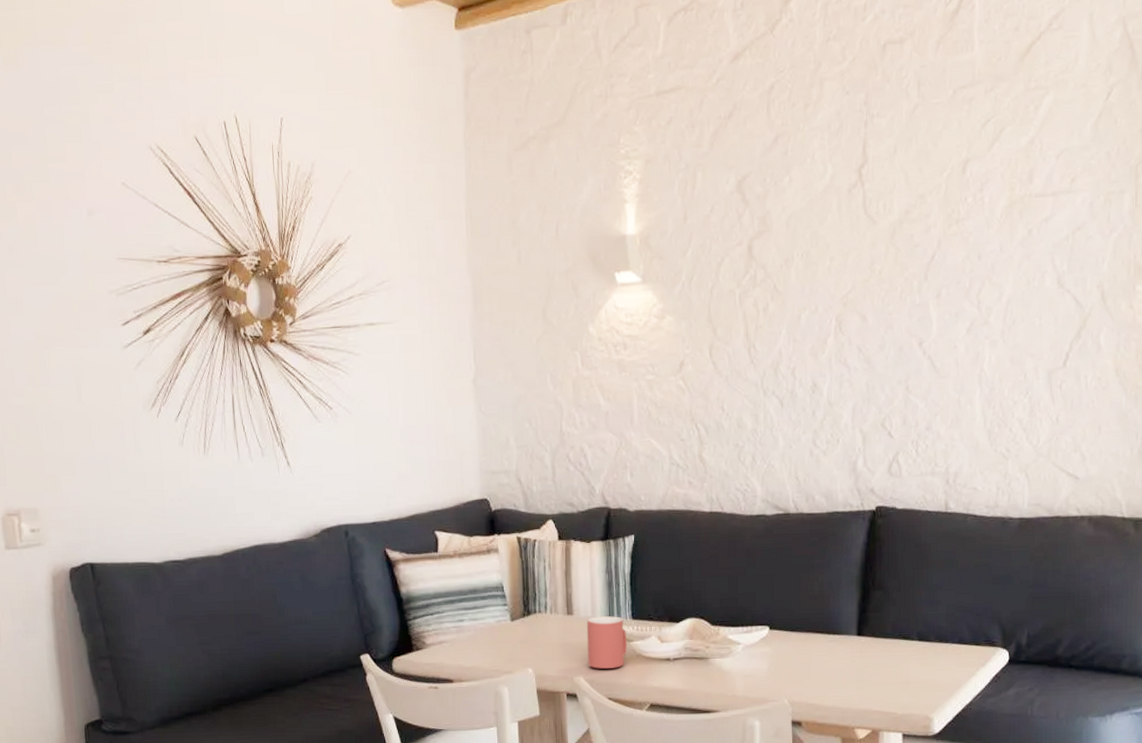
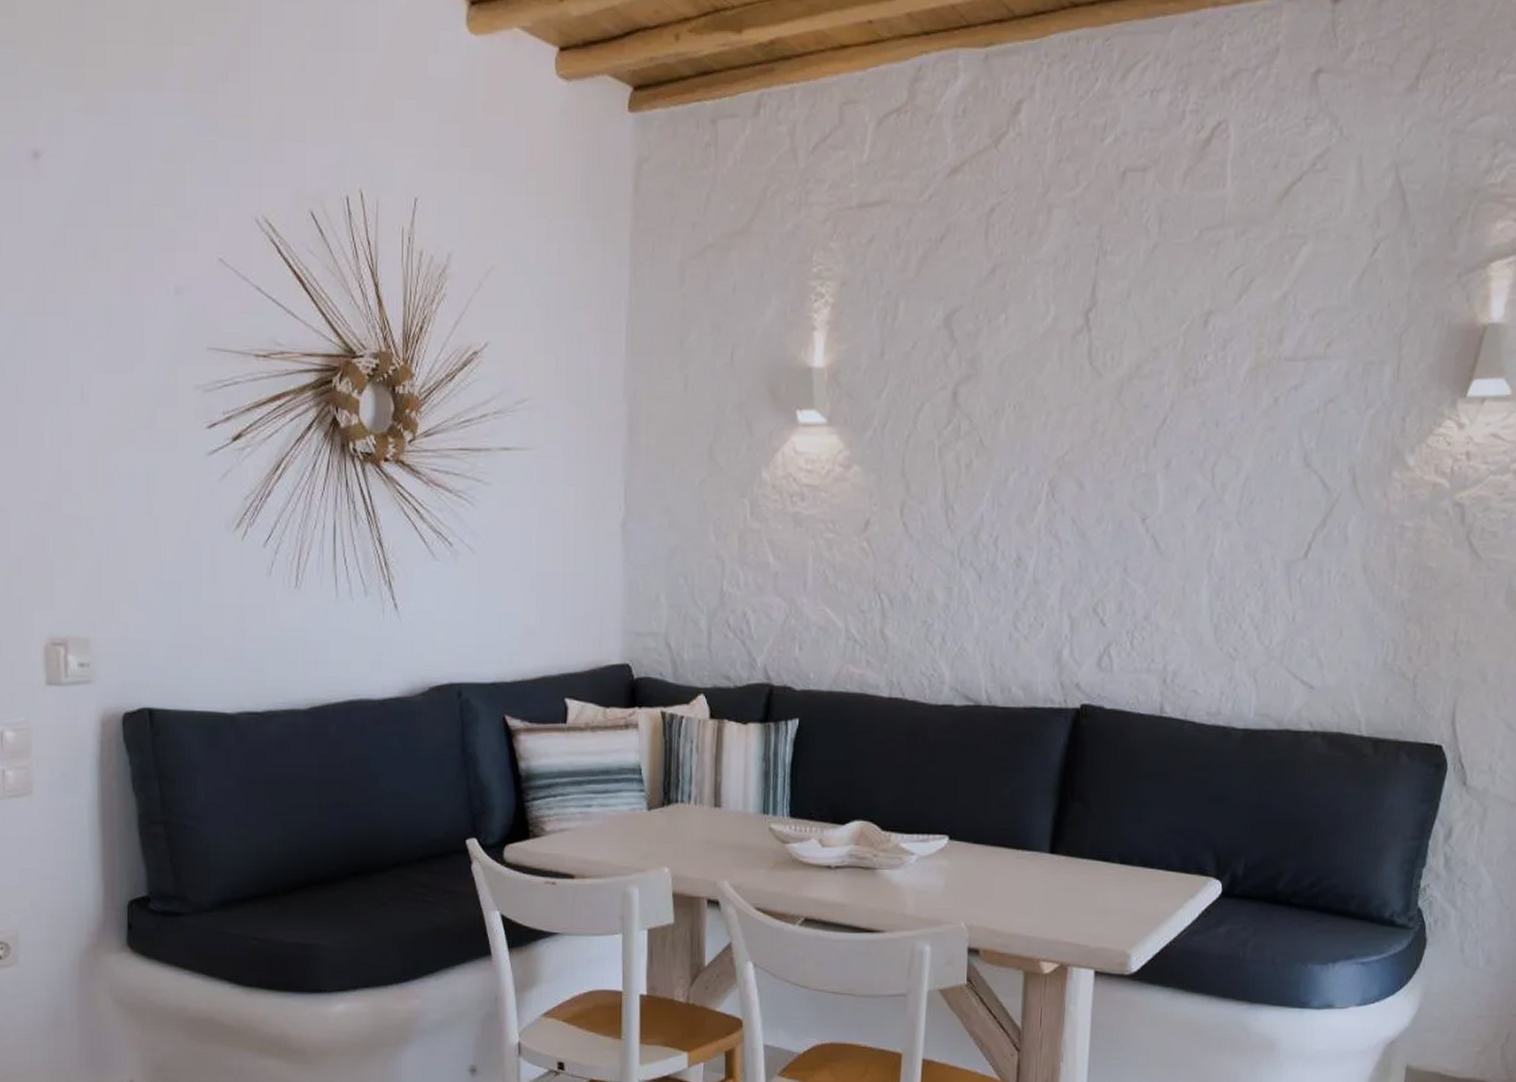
mug: present [586,616,627,669] -> none [734,811,782,874]

